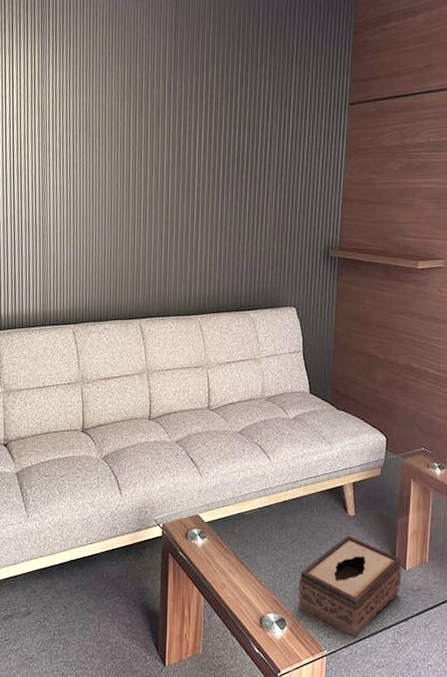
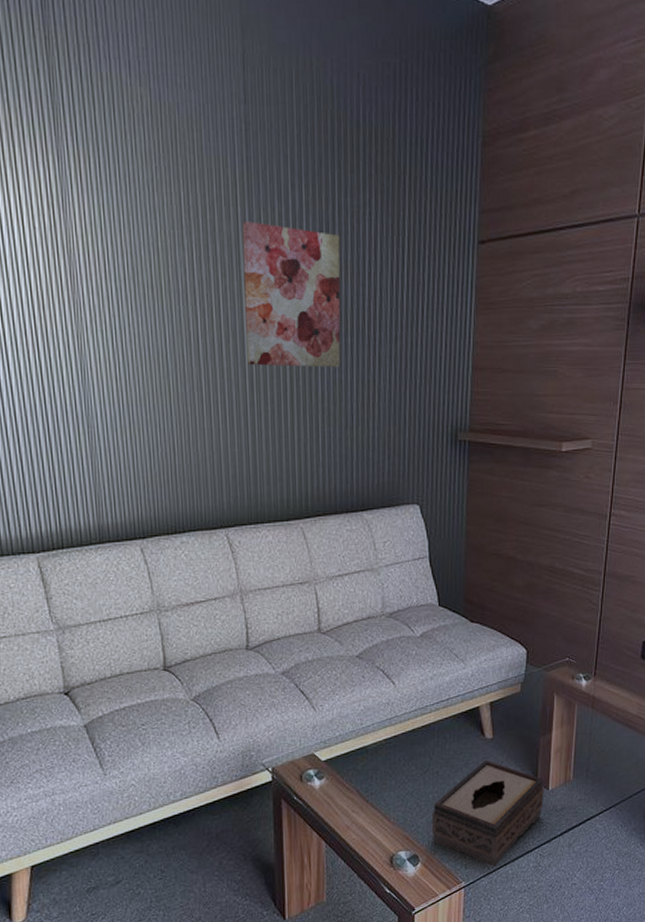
wall art: none [165,89,241,197] -> present [242,221,341,368]

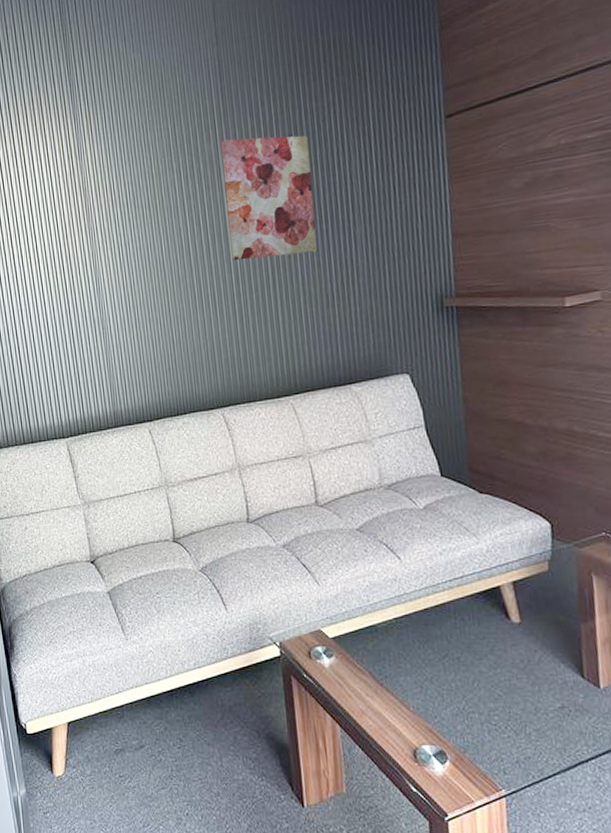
tissue box: present [431,760,544,867] -> none [457,647,596,775]

